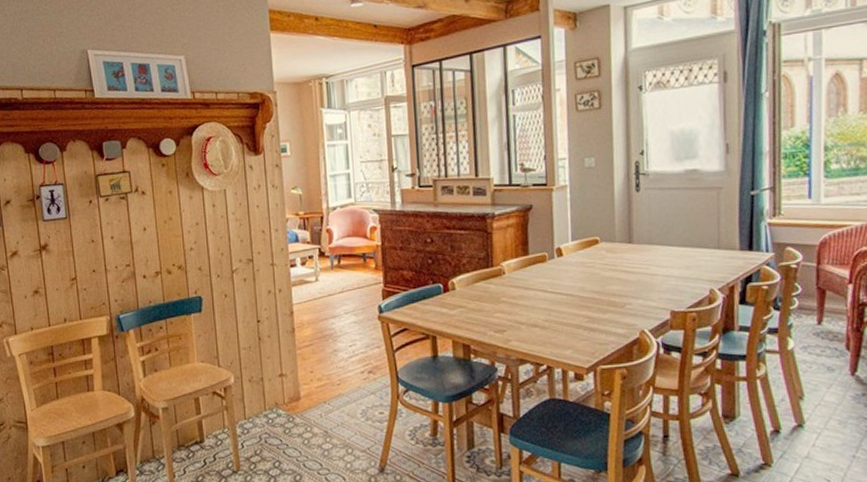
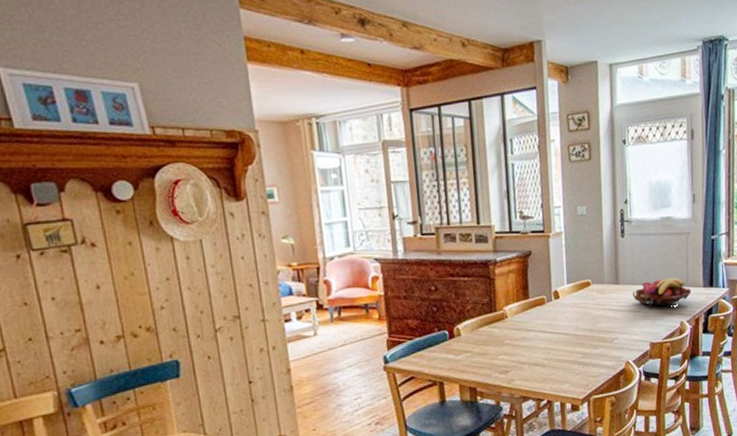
fruit basket: none [648,238,724,271] -> present [632,277,692,307]

